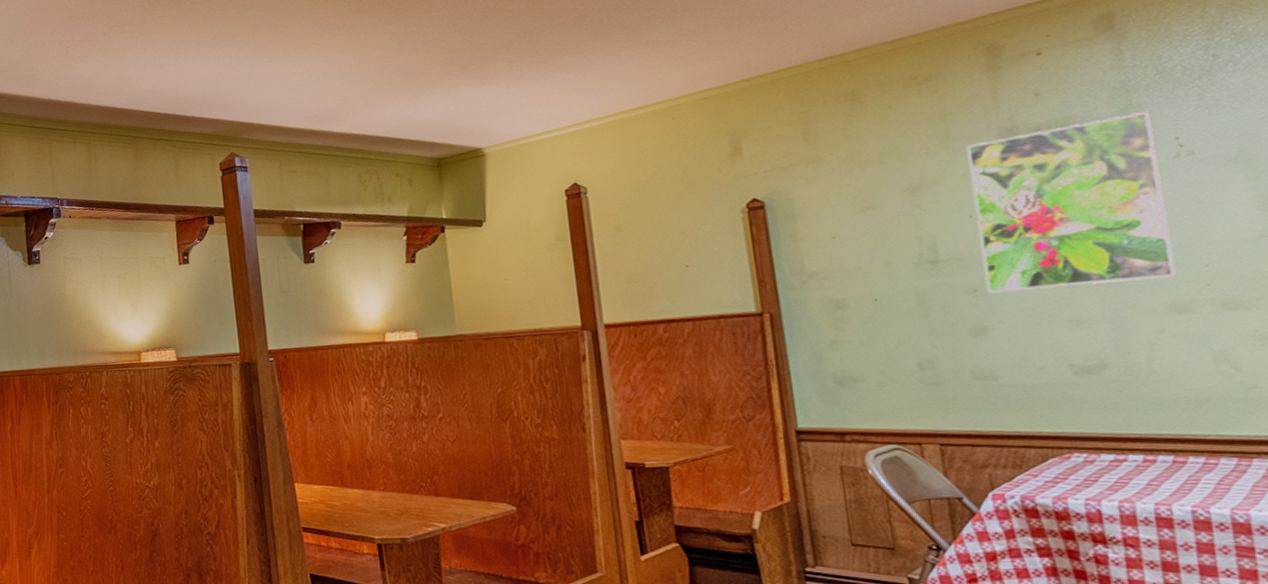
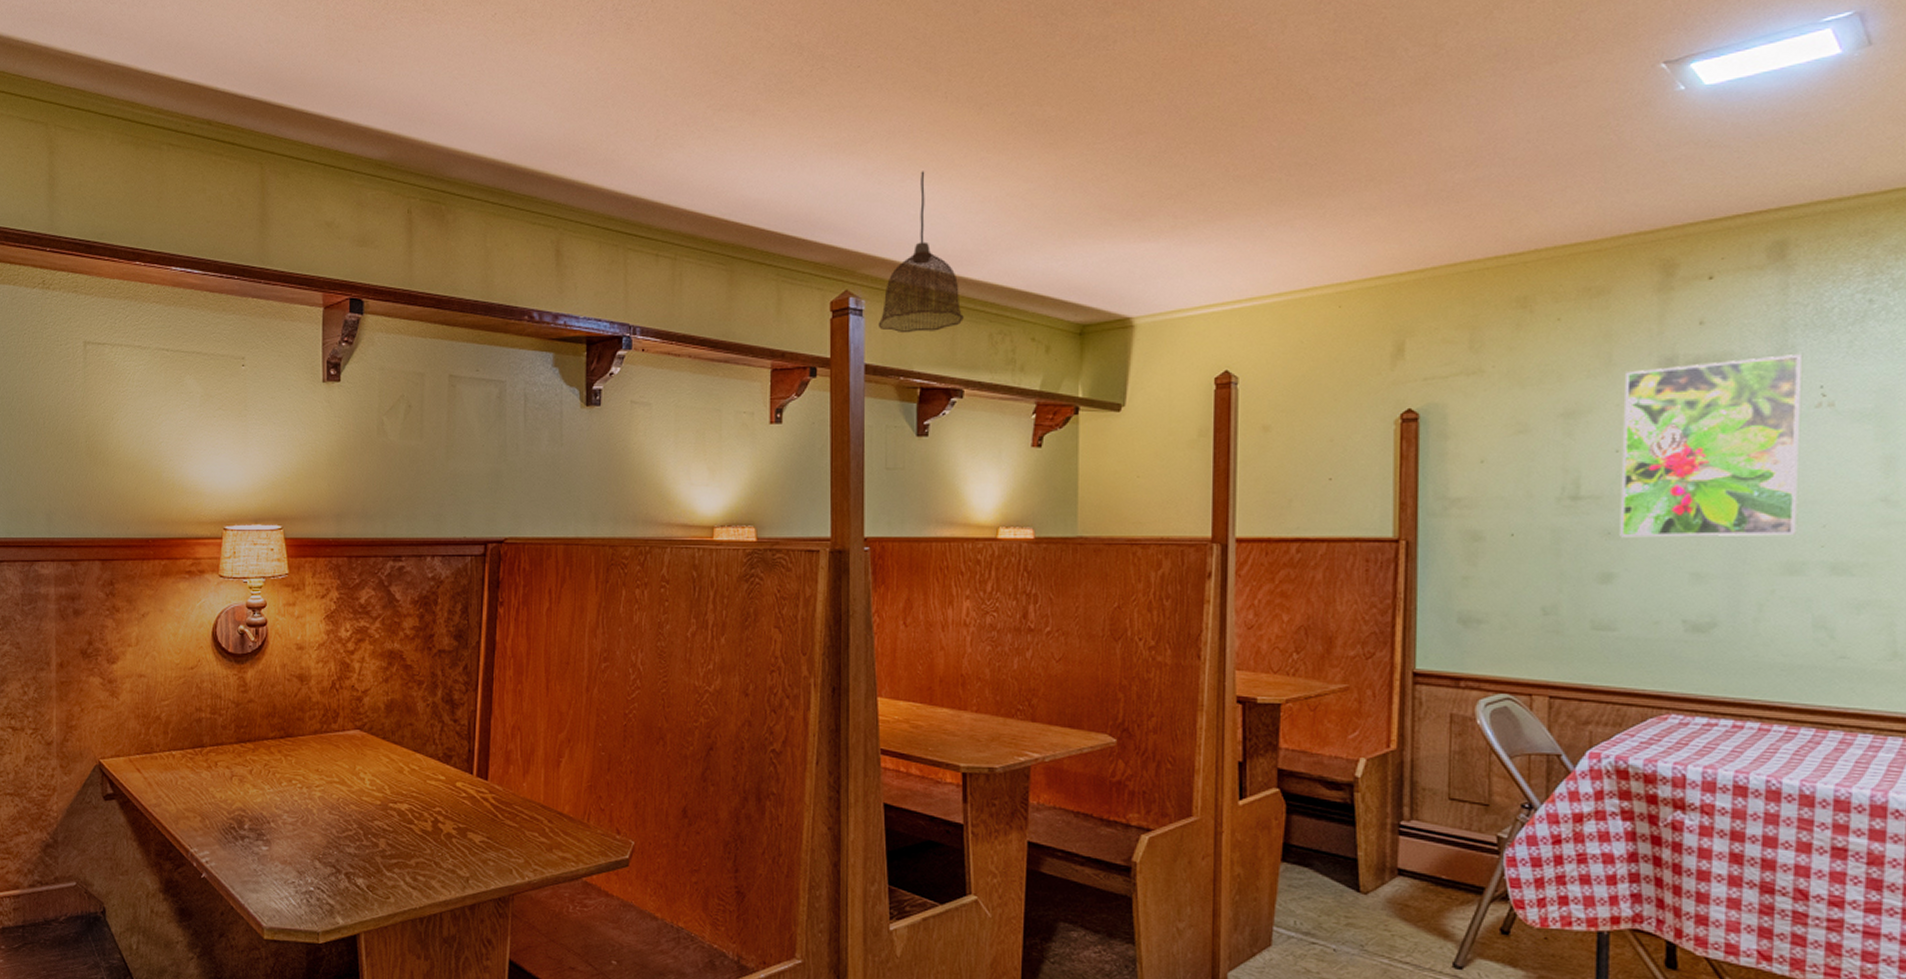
pendant lamp: none [261,51,334,182] -> present [878,171,964,334]

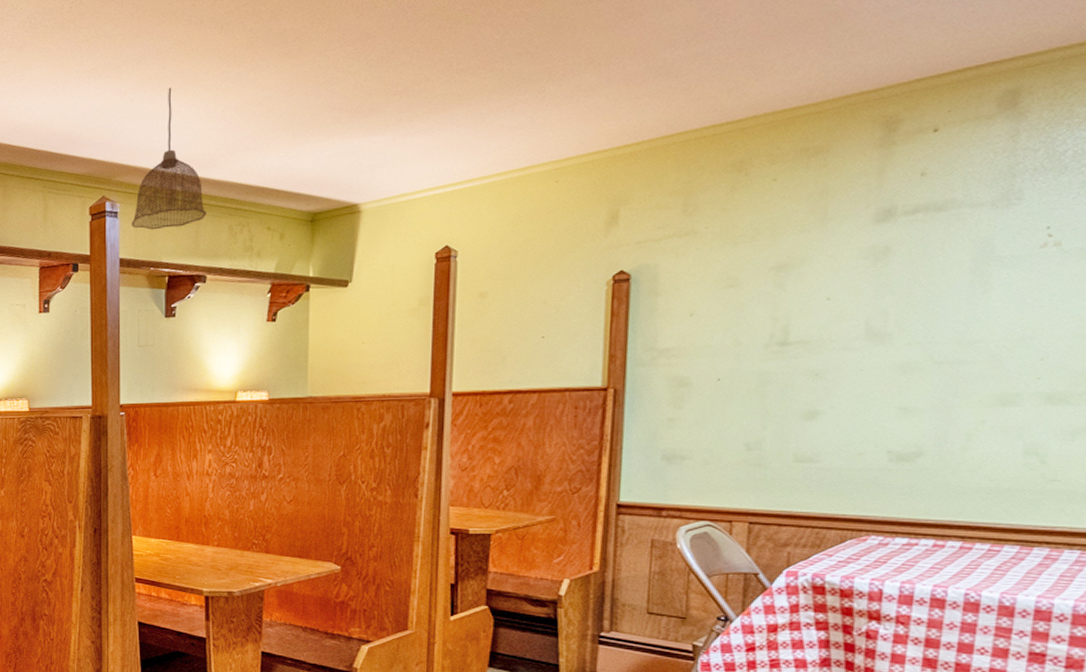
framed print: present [1619,354,1802,538] -> none [827,198,1029,378]

